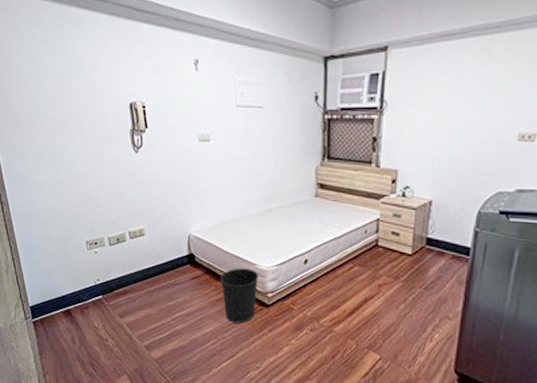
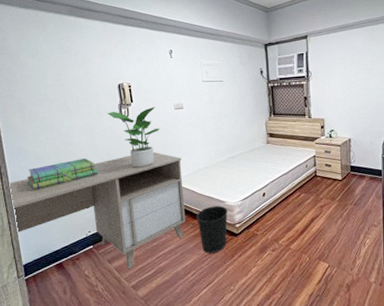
desk: none [10,194,208,328] -> present [8,152,186,269]
stack of books: none [29,194,107,226] -> present [26,158,98,190]
potted plant: none [117,136,180,212] -> present [107,107,160,168]

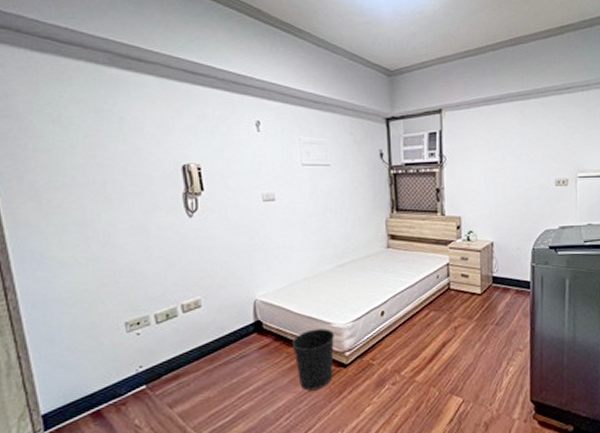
desk: present [8,152,186,269] -> none [17,258,278,415]
stack of books: present [26,158,98,190] -> none [45,267,153,311]
potted plant: present [107,107,160,168] -> none [166,198,242,279]

